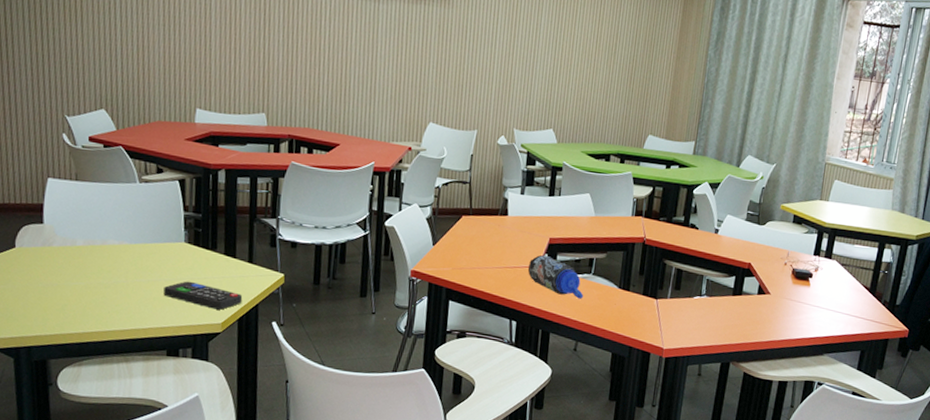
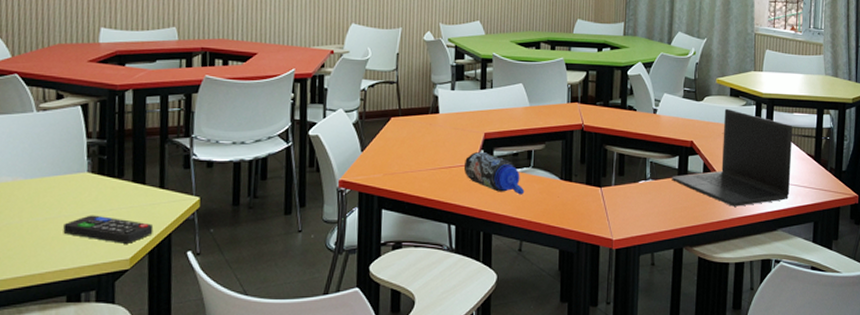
laptop: none [726,234,852,329] -> present [672,108,793,207]

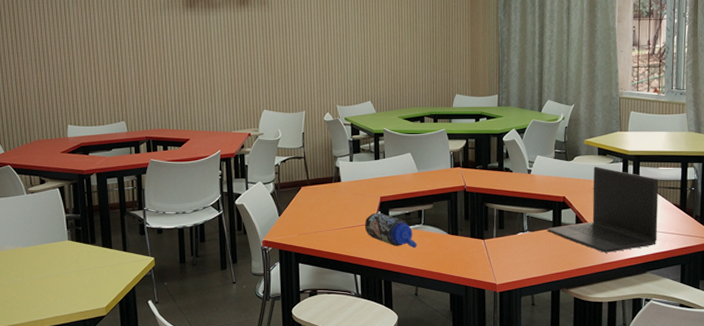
remote control: present [63,215,154,244] -> none [54,273,121,296]

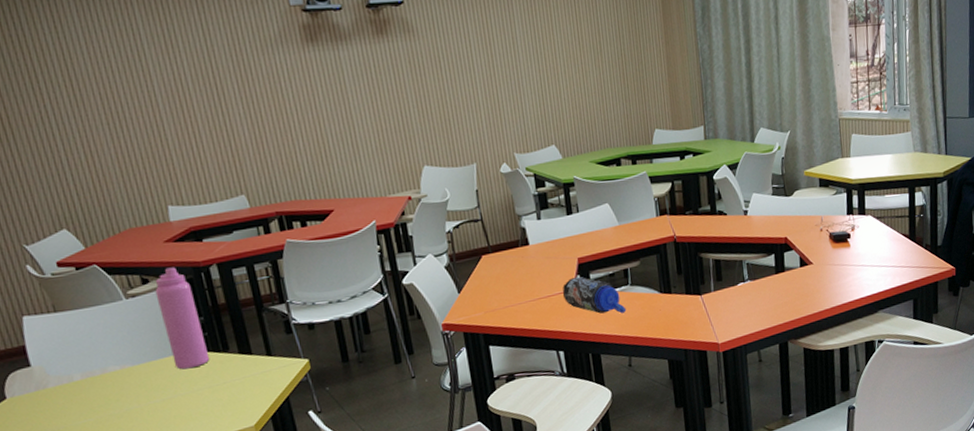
water bottle: none [48,173,80,255] -> present [155,267,210,370]
laptop: present [547,166,659,253] -> none [769,199,887,296]

